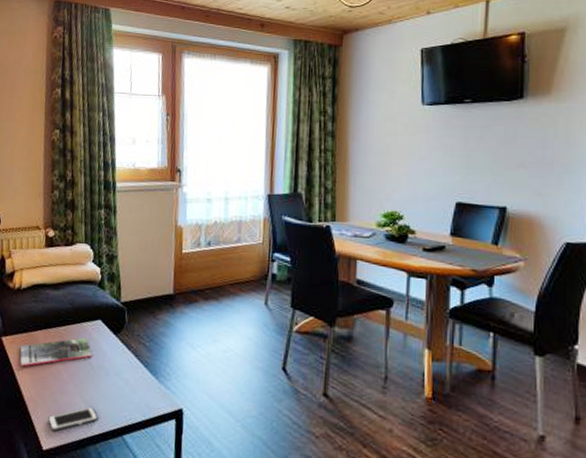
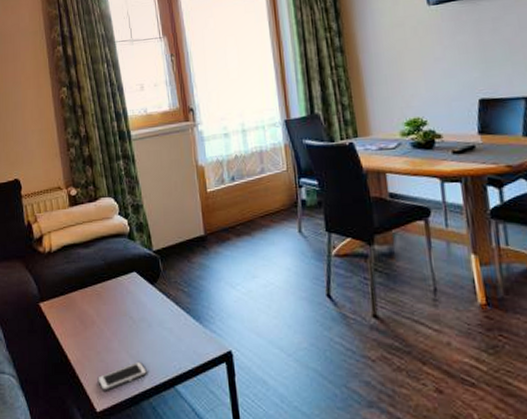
magazine: present [20,338,93,367] -> none [60,292,133,330]

